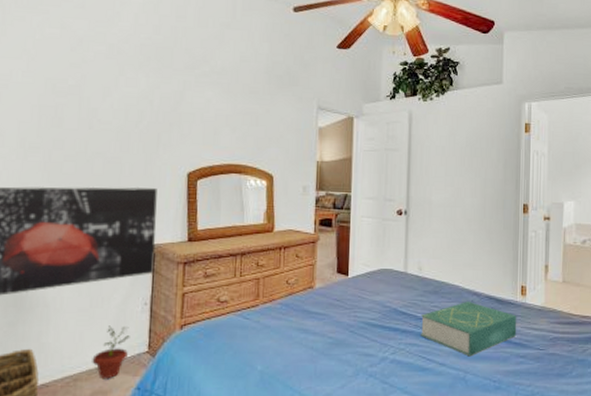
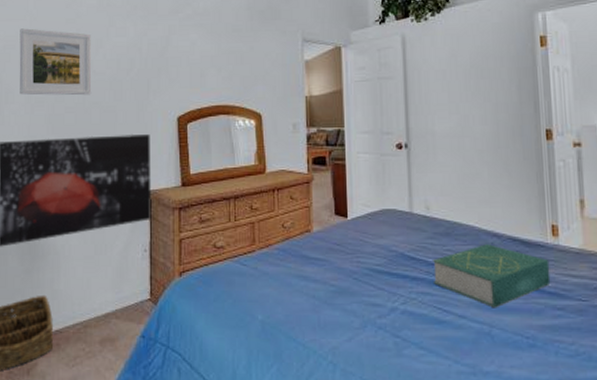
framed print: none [11,67,98,145] -> present [19,28,92,96]
potted plant: present [92,325,130,380] -> none [99,272,133,327]

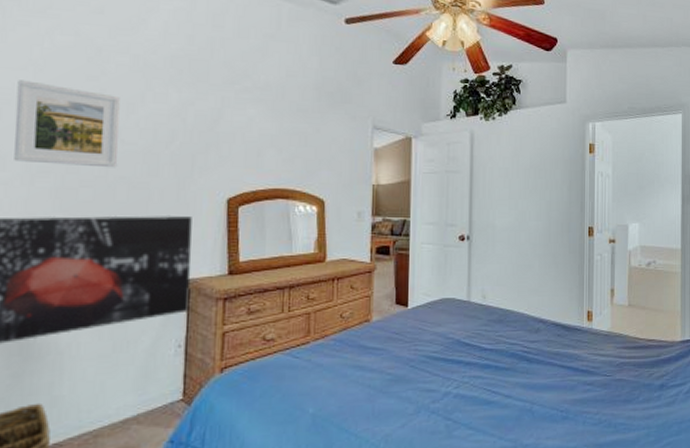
book: present [432,244,551,308] -> none [484,329,584,387]

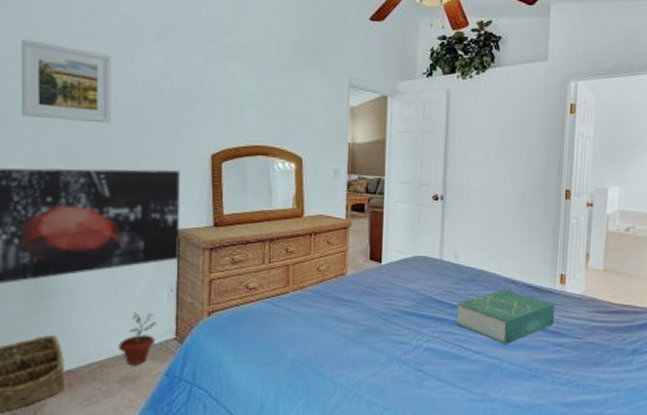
potted plant: none [115,372,161,434] -> present [118,312,157,366]
book: none [484,329,584,387] -> present [455,290,556,345]

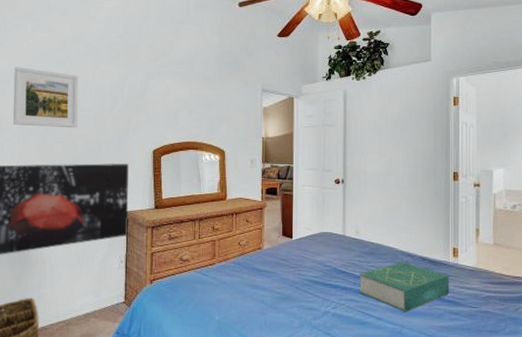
potted plant: present [118,312,157,366] -> none [80,279,110,325]

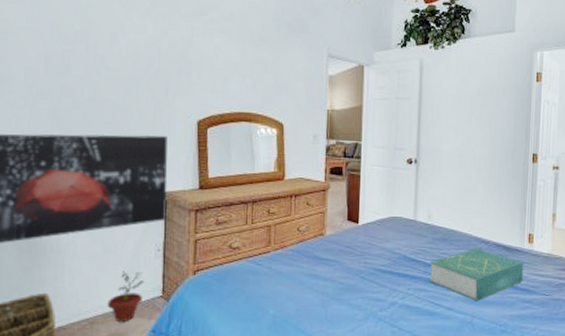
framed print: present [13,67,79,128] -> none [17,12,104,92]
potted plant: none [80,279,110,325] -> present [107,271,144,323]

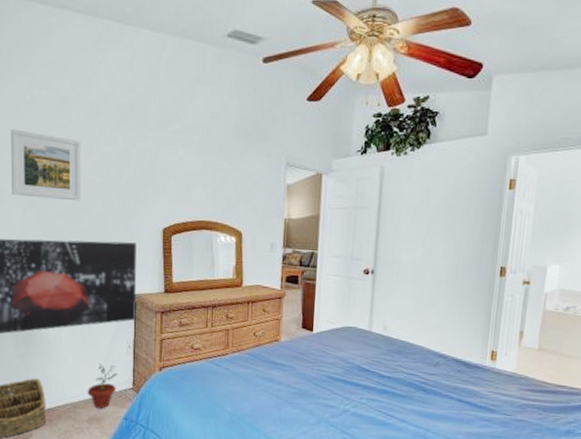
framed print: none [17,12,104,92] -> present [10,129,82,201]
book: present [428,249,524,302] -> none [381,363,485,416]

